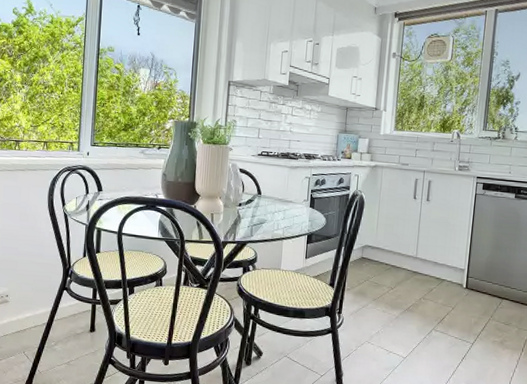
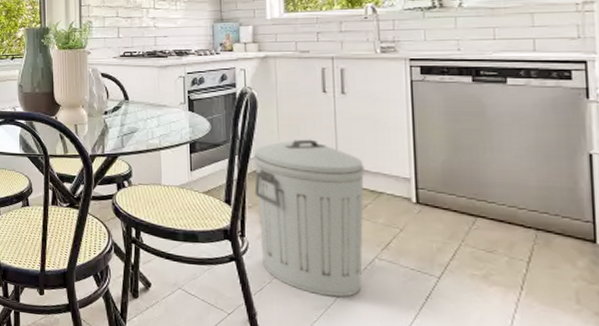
trash can: none [352,235,436,360] -> present [253,139,366,297]

